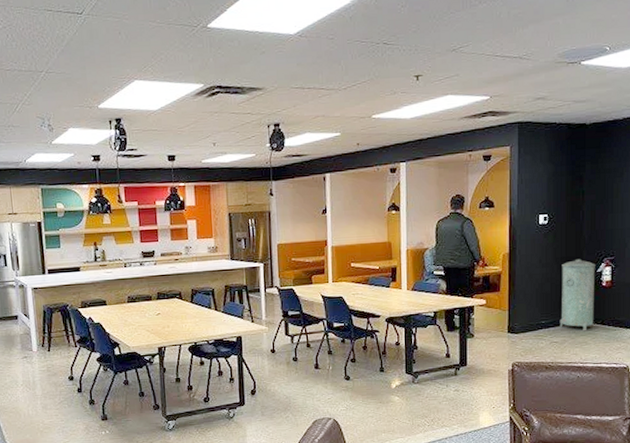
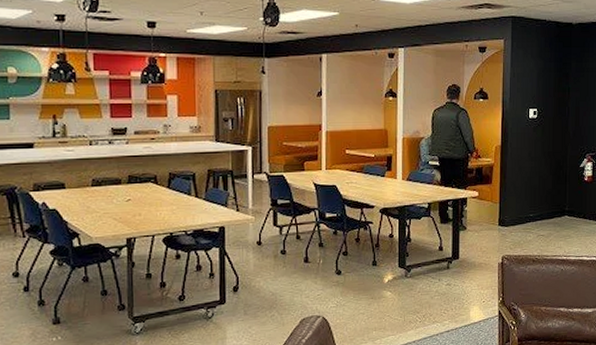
trash can: present [559,258,595,331] -> none [546,153,579,225]

